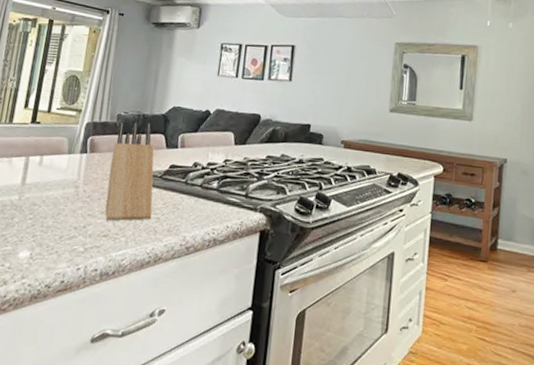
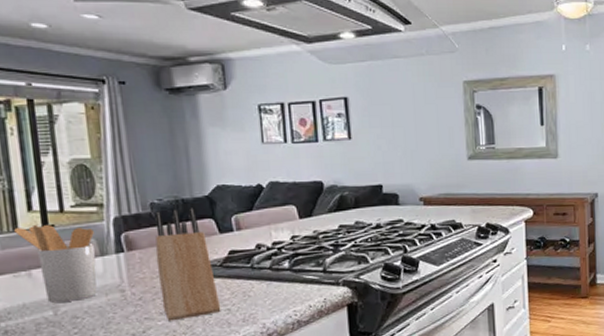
utensil holder: none [9,119,69,190] -> present [14,224,97,303]

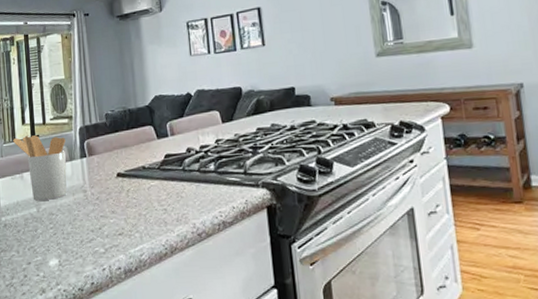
knife block: present [155,208,221,321] -> none [108,117,159,219]

